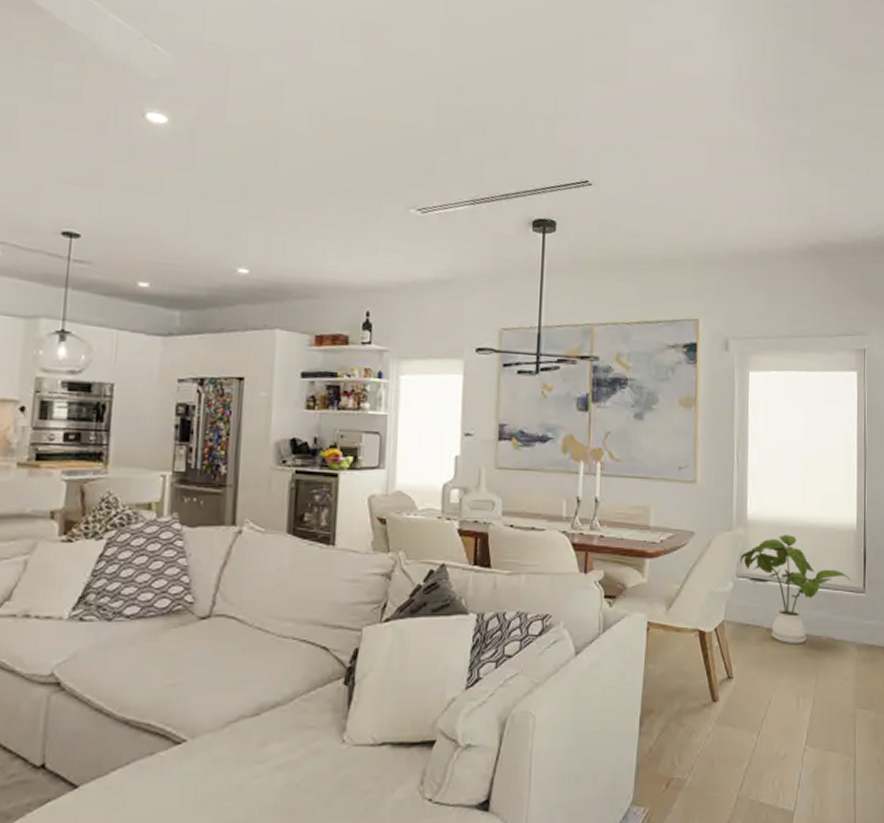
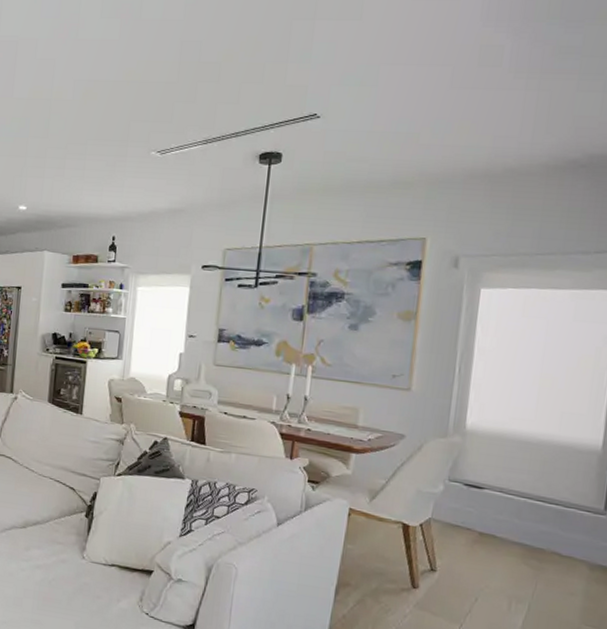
house plant: present [740,535,851,645] -> none [454,447,589,553]

